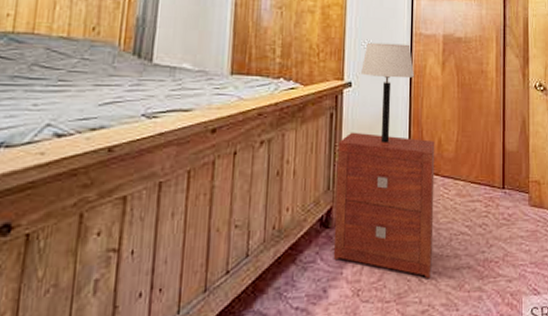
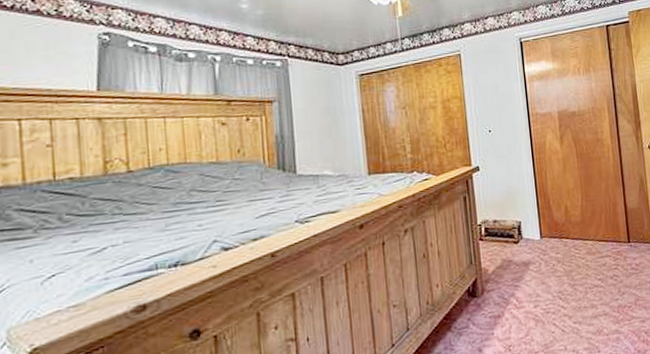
nightstand: present [333,132,435,279] -> none [475,208,572,329]
table lamp: present [360,42,415,143] -> none [485,125,536,217]

